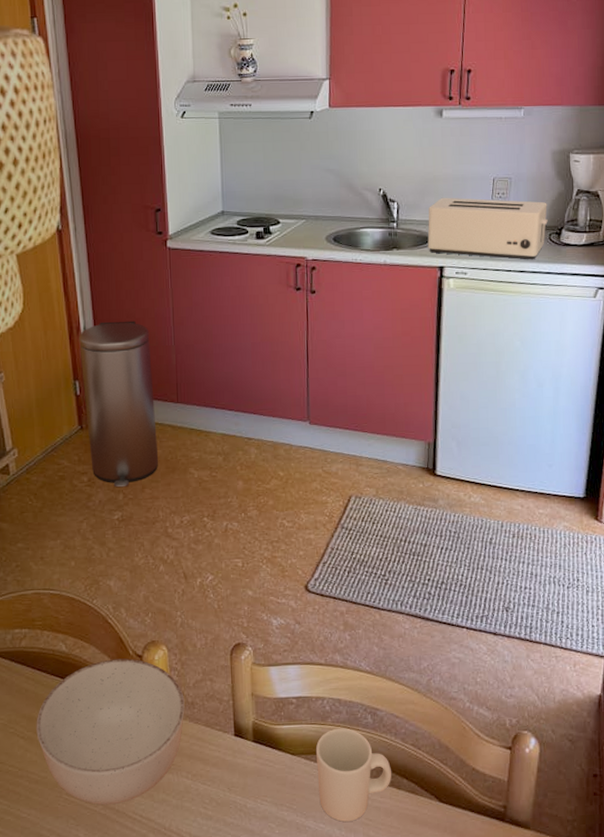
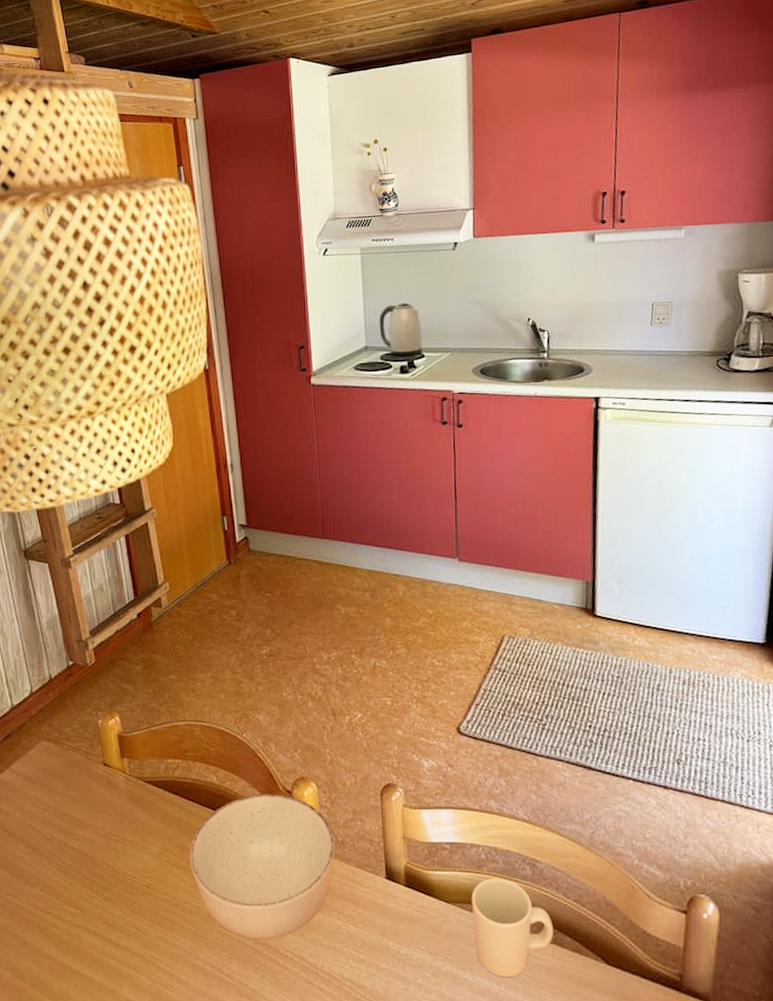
pedal bin: present [79,320,159,488] -> none [226,457,306,623]
kettle: none [236,169,278,222] -> present [379,302,423,357]
toaster: present [427,197,548,260] -> none [581,324,715,389]

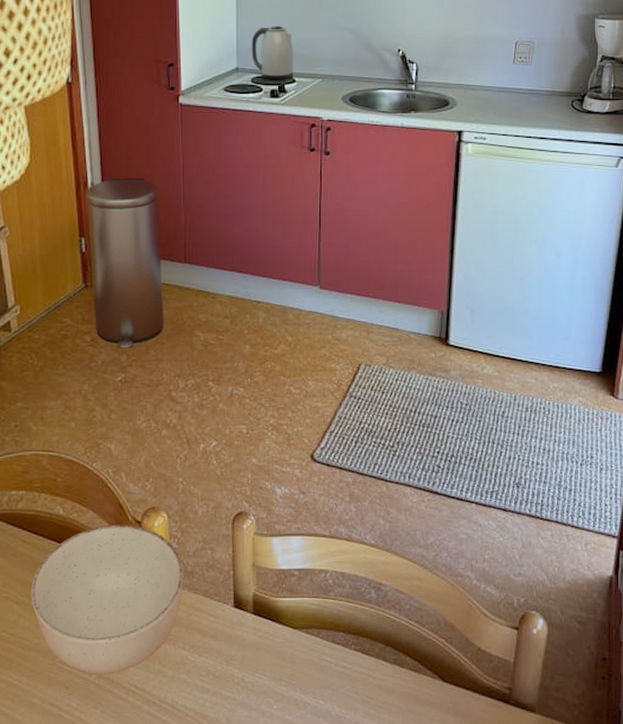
pedal bin: none [226,457,306,623] -> present [86,177,164,349]
mug: present [471,878,554,977] -> none [317,602,395,699]

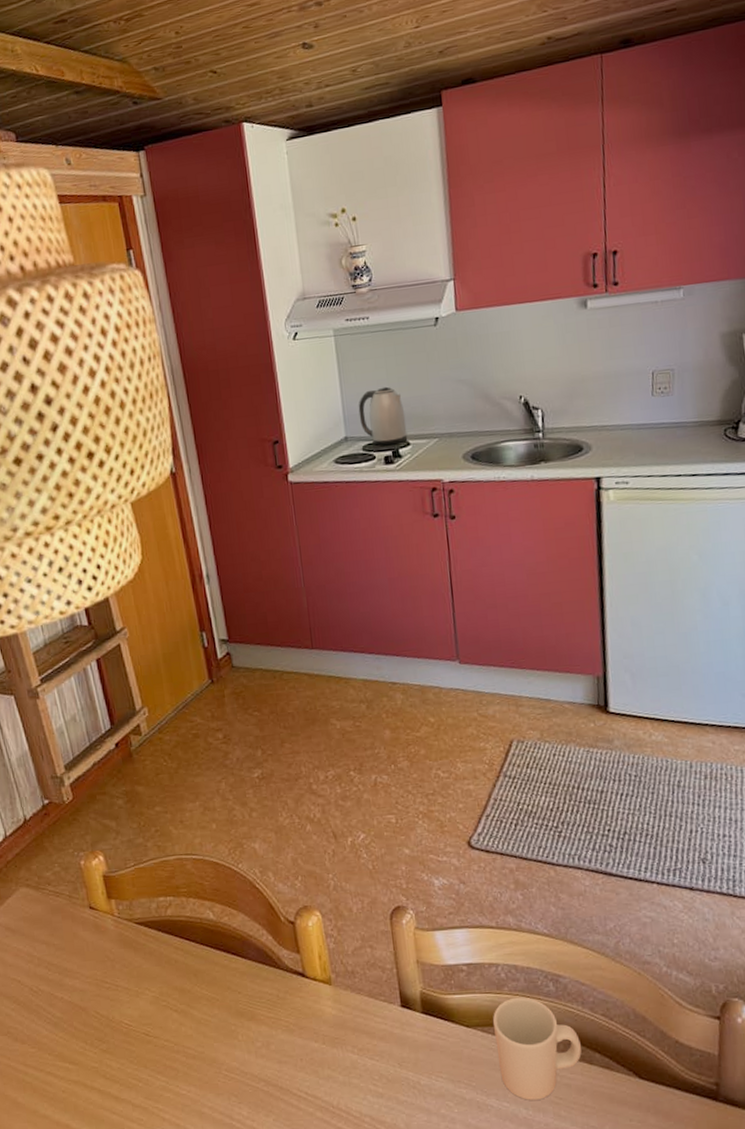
bowl: present [30,524,184,675] -> none [188,925,345,1082]
pedal bin: present [86,177,164,349] -> none [202,563,297,744]
mug: none [317,602,395,699] -> present [492,996,582,1100]

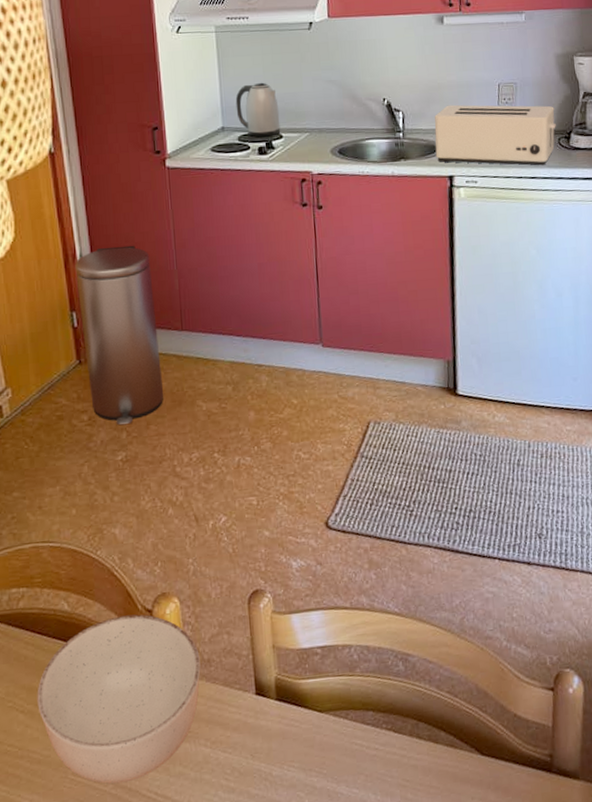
bowl: none [188,925,345,1082] -> present [37,614,201,784]
pedal bin: none [202,563,297,744] -> present [75,245,164,426]
mug: present [492,996,582,1100] -> none [344,677,429,785]
toaster: none [578,393,722,463] -> present [434,104,556,166]

